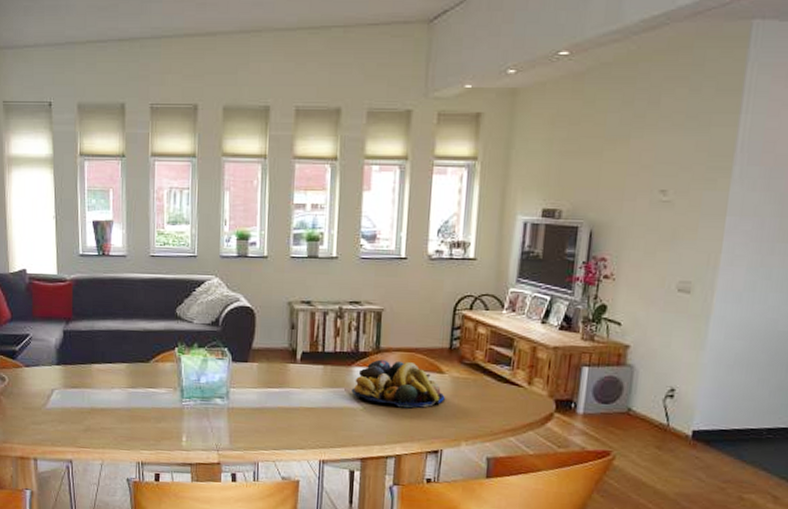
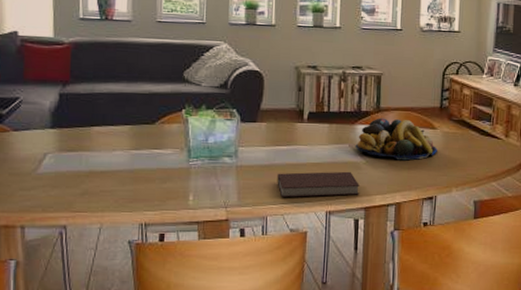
notebook: none [268,417,356,445] -> present [277,171,359,198]

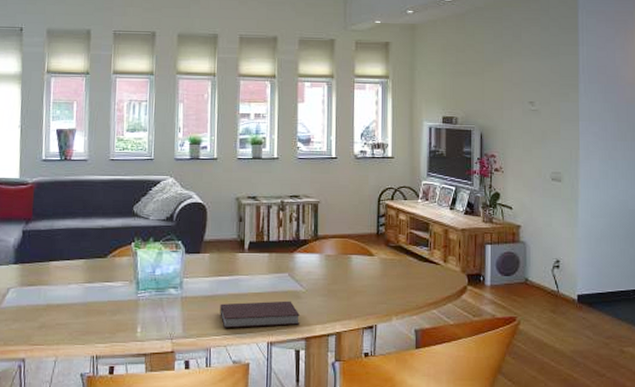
fruit bowl: present [355,118,437,161] -> none [294,246,376,289]

